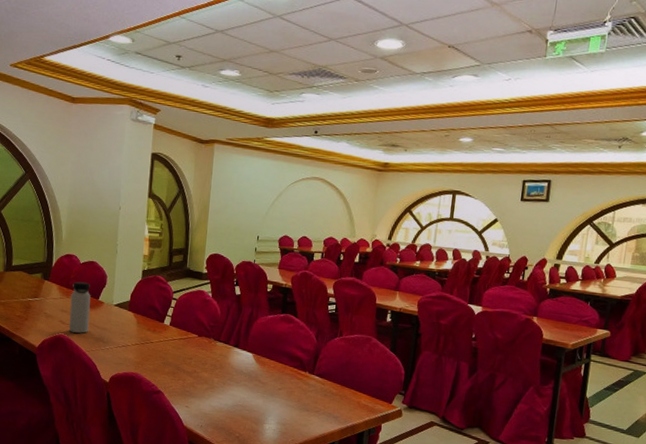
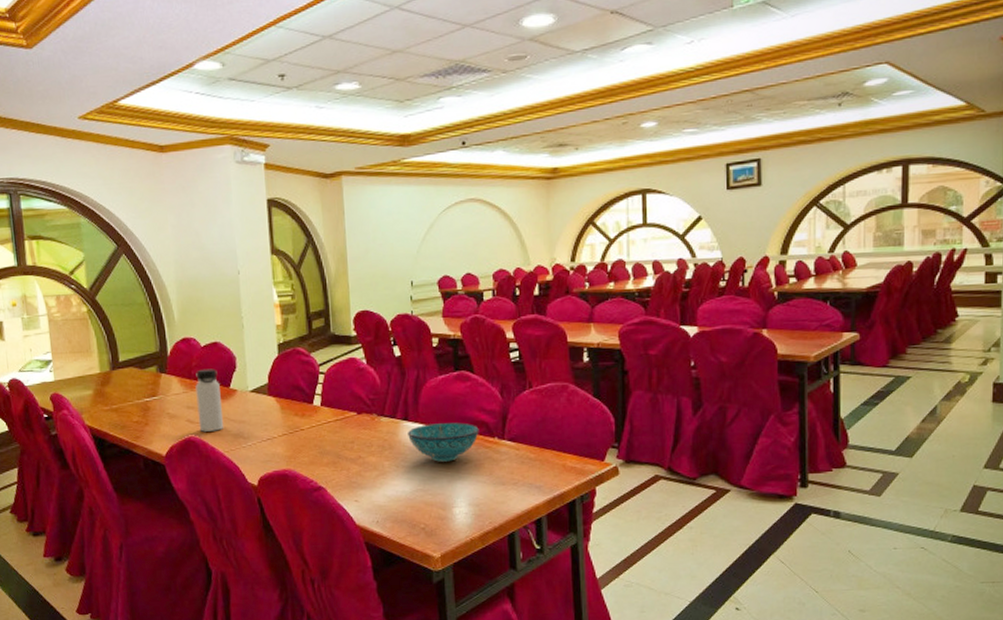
bowl: none [236,353,295,386] -> present [408,422,479,462]

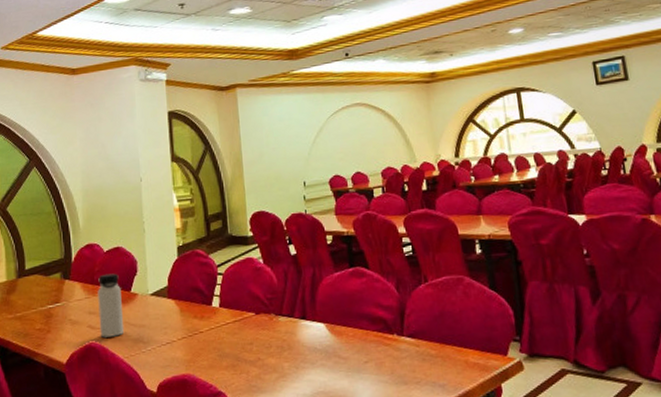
bowl: present [408,422,479,462] -> none [306,319,378,362]

